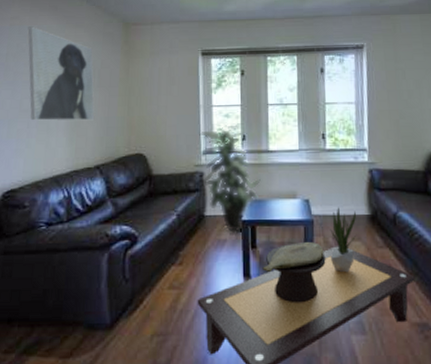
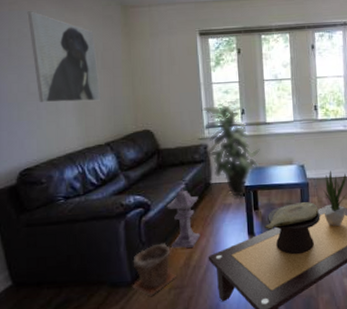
plant pot: none [110,281,161,343] -> present [132,243,176,296]
lantern: none [155,219,191,288] -> present [167,187,201,249]

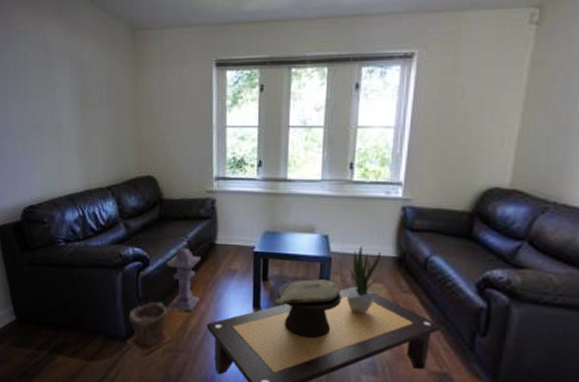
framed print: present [27,11,101,103] -> none [33,33,104,139]
indoor plant: present [201,100,260,197] -> none [211,148,276,264]

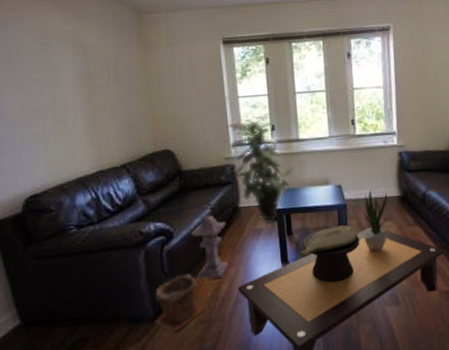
indoor plant: none [211,148,276,264] -> present [227,115,293,222]

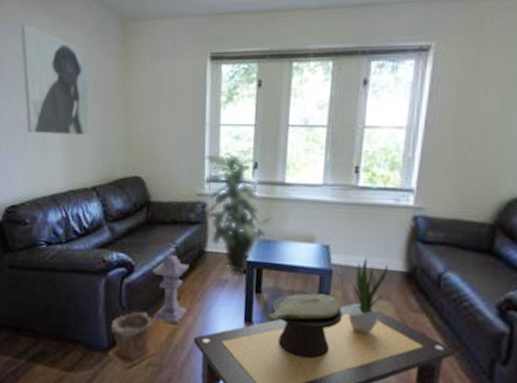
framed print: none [28,19,115,122] -> present [20,24,91,136]

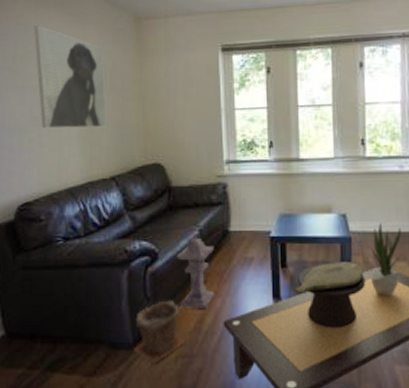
indoor plant: present [203,149,272,274] -> none [221,130,291,250]

